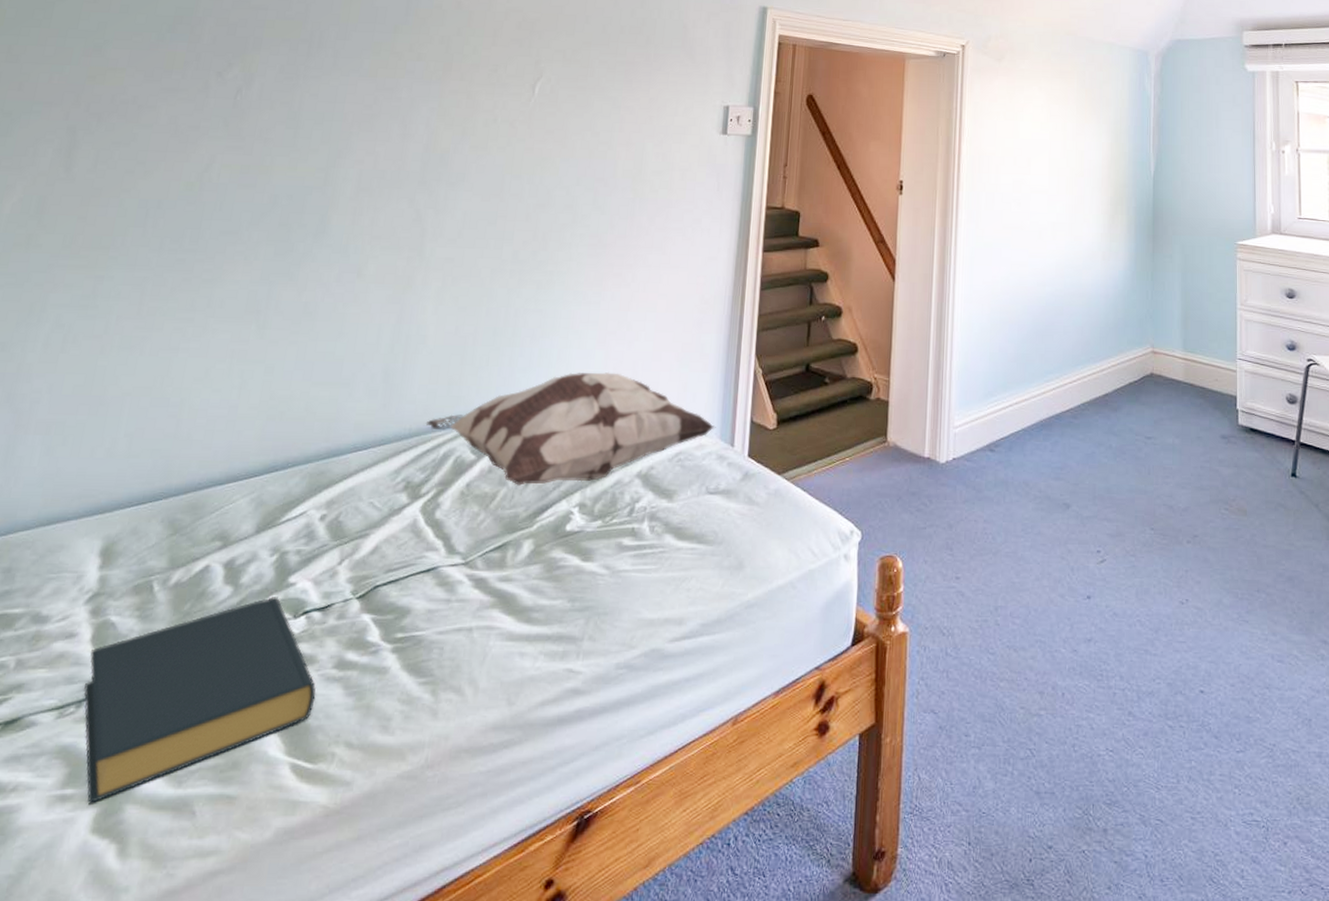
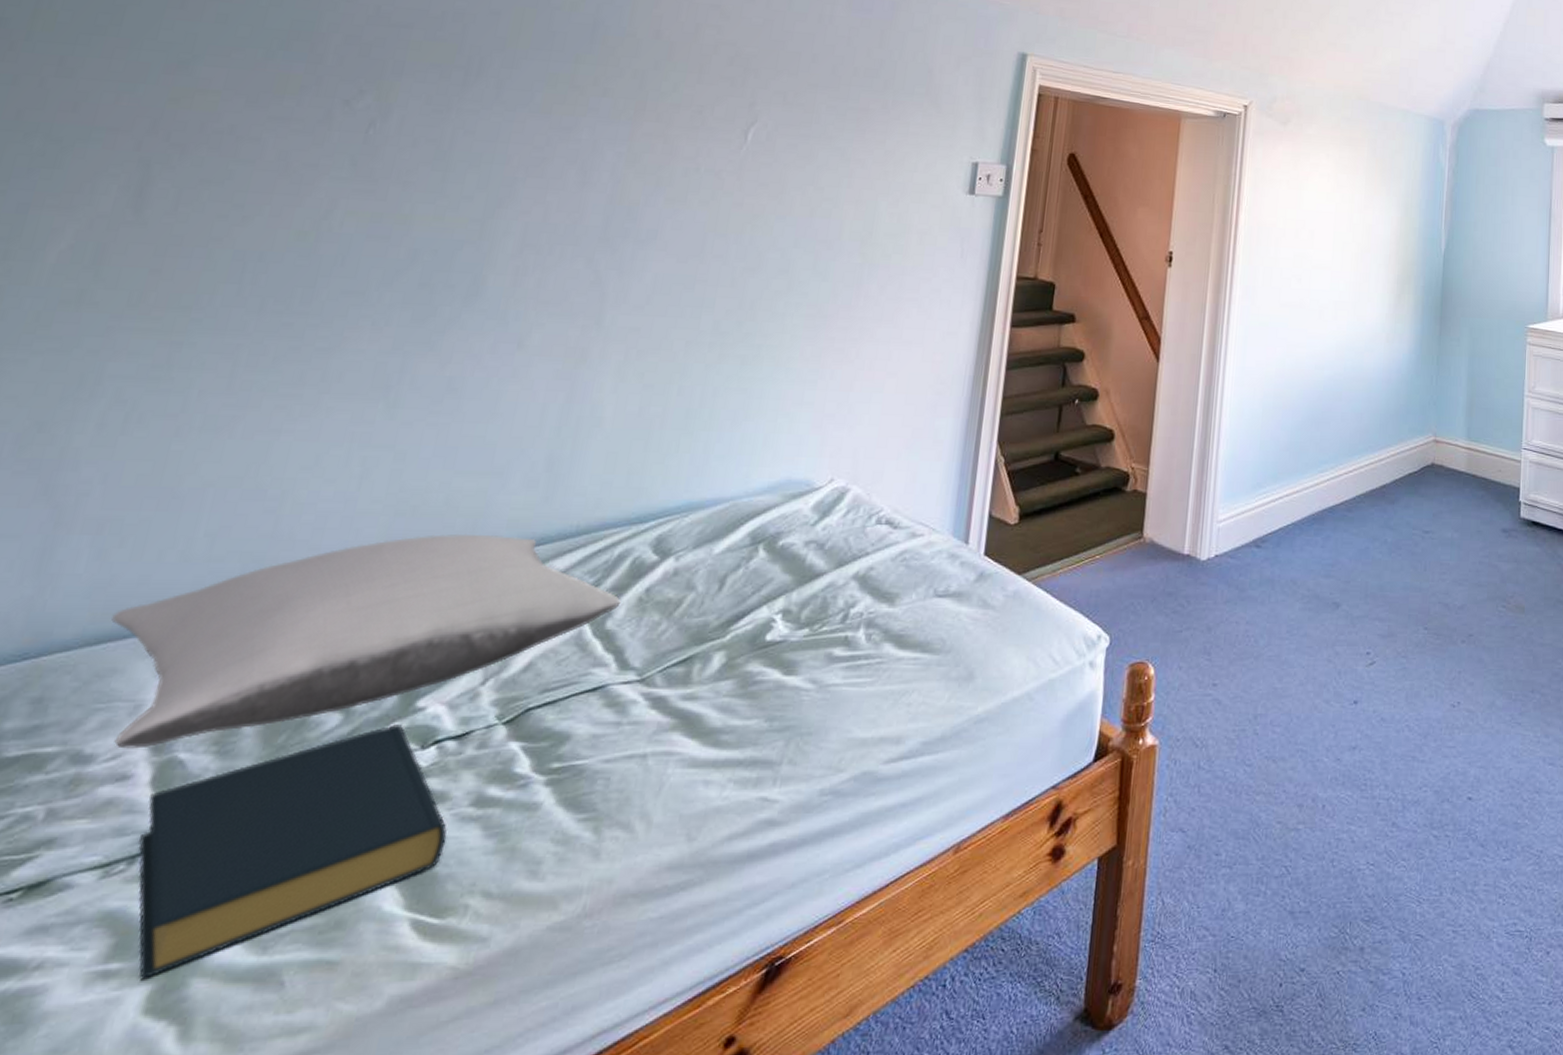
pillow: none [58,435,447,612] -> present [111,533,621,749]
decorative pillow: present [425,371,716,486] -> none [597,459,949,590]

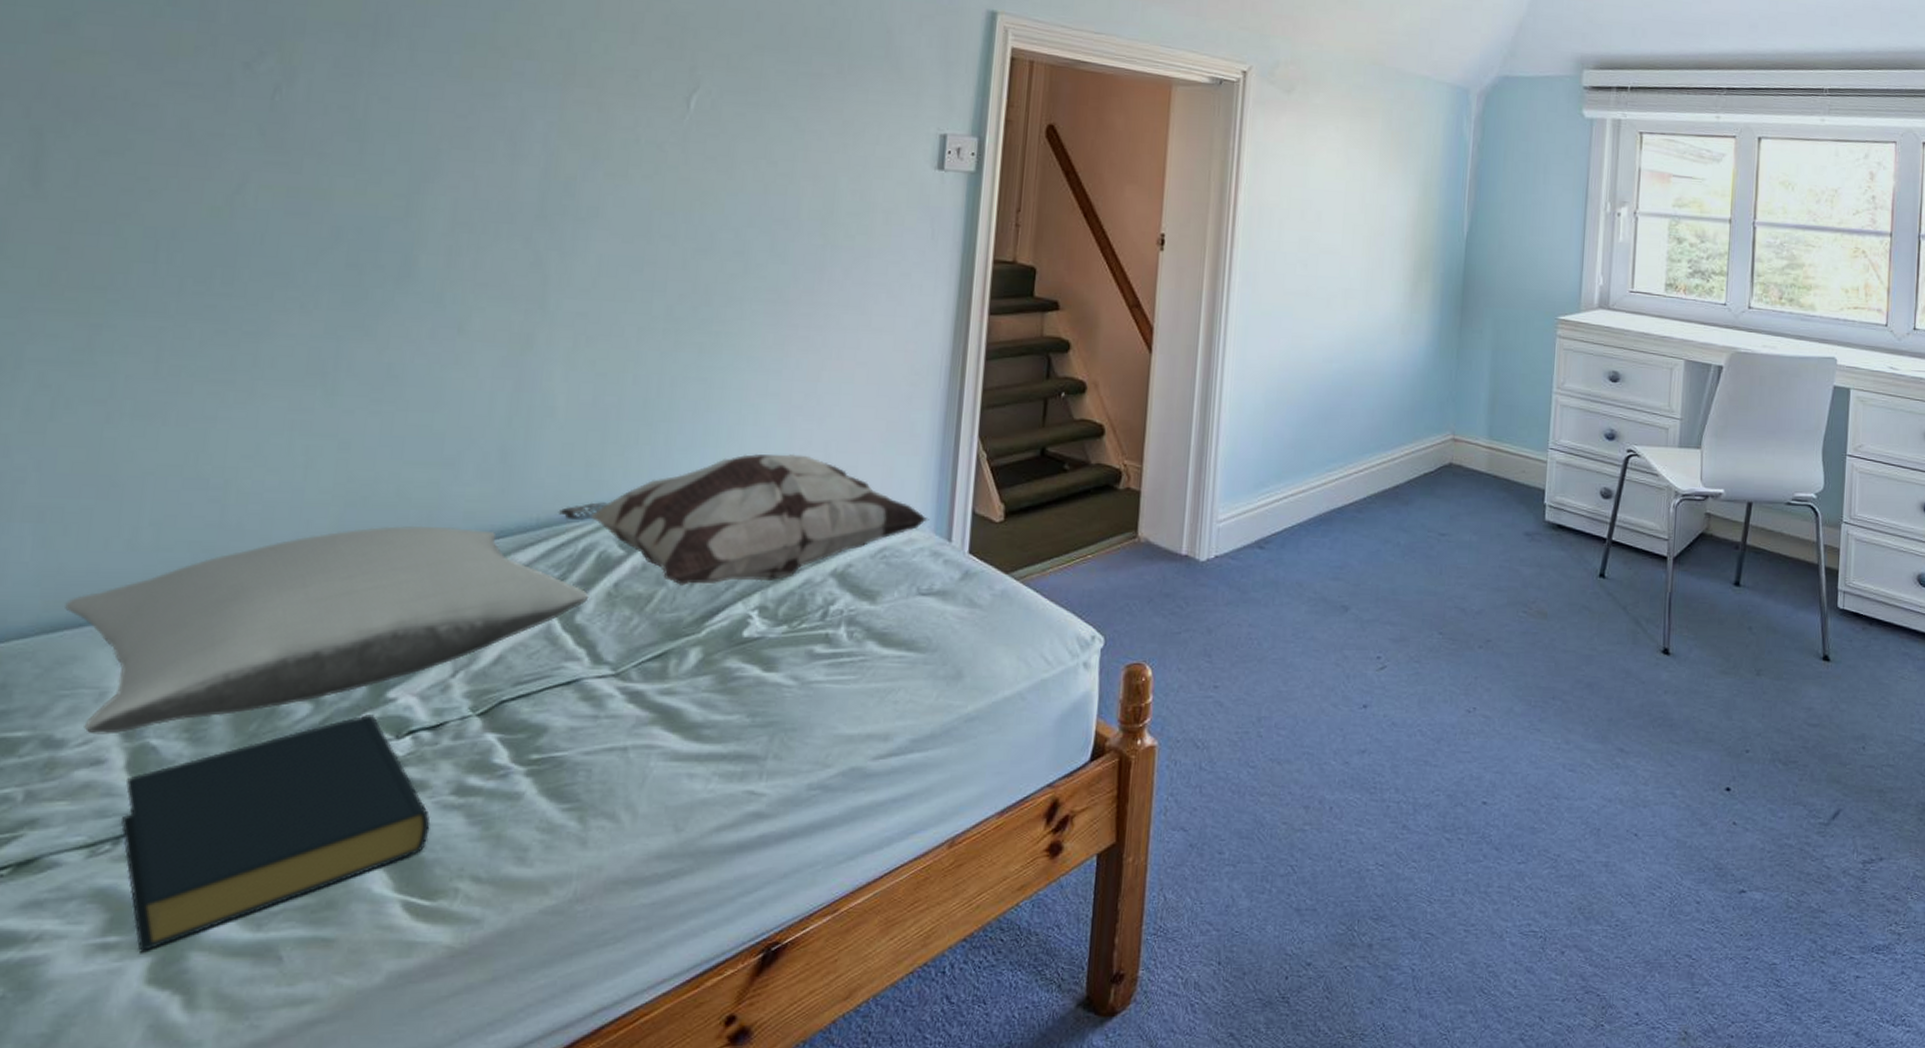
decorative pillow: none [597,459,949,590] -> present [558,453,930,585]

